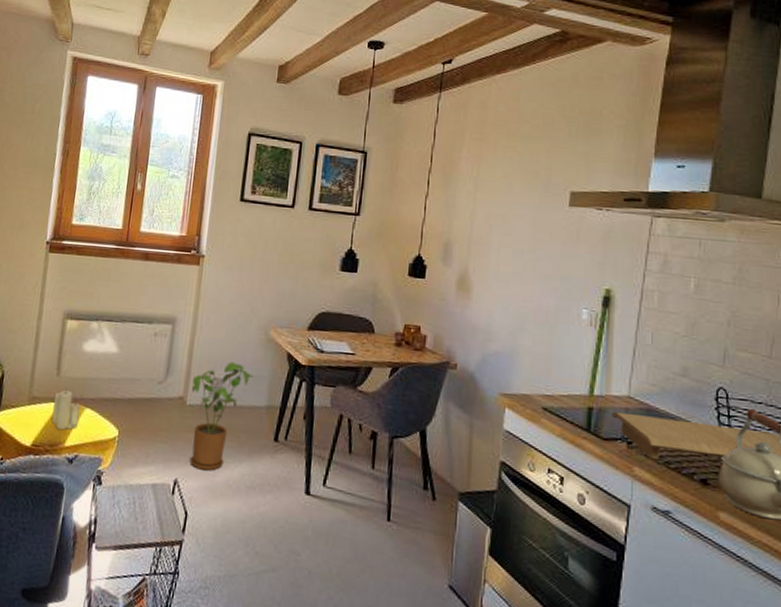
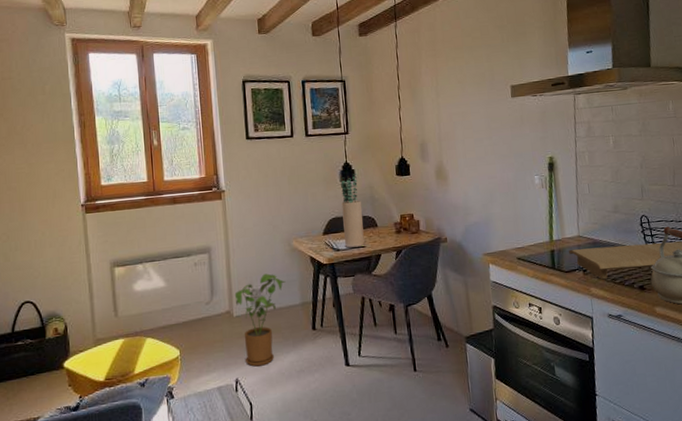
candle: present [52,389,80,431] -> none [116,326,144,362]
vase: none [330,259,362,354] -> present [339,169,365,248]

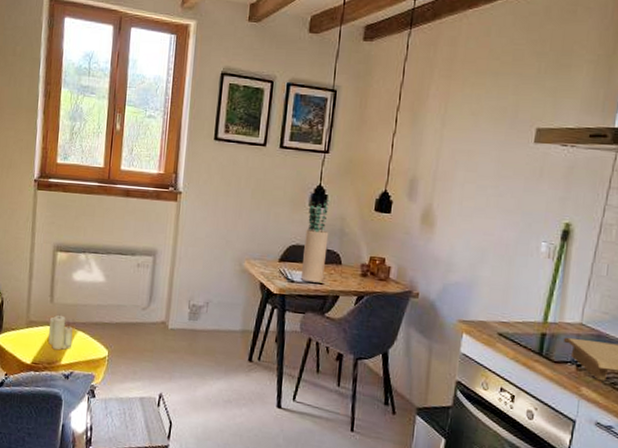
candle: none [116,326,144,362] -> present [48,314,73,351]
house plant: present [234,273,286,367] -> none [173,290,229,387]

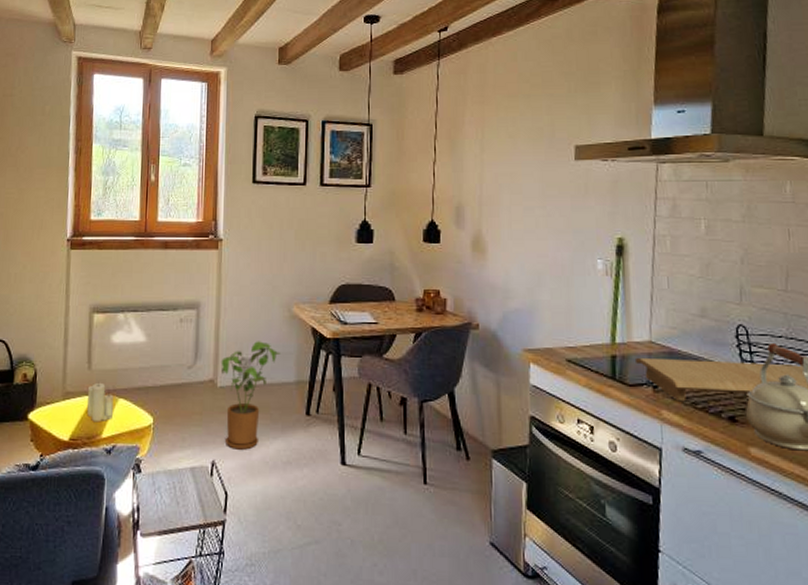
house plant: none [173,290,229,387] -> present [221,341,281,450]
vase: present [300,195,331,284] -> none [353,229,379,324]

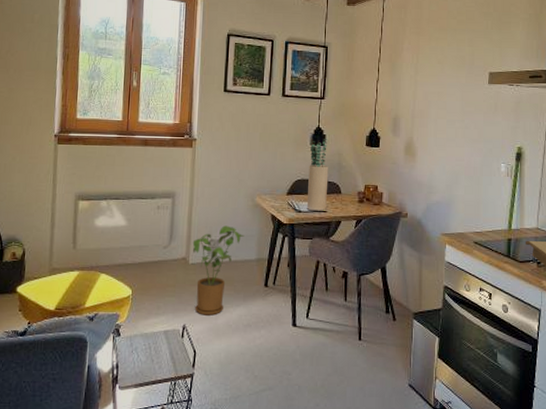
candle: present [87,382,114,422] -> none [72,260,96,294]
vase: none [353,229,379,324] -> present [306,134,329,212]

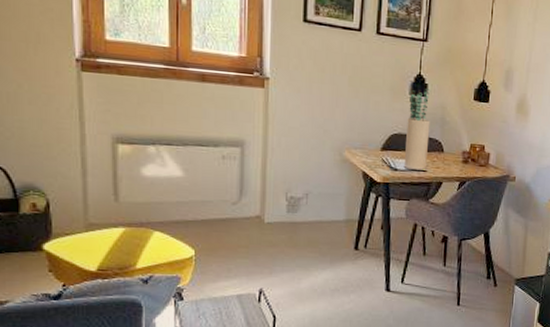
house plant: present [192,225,244,316] -> none [268,181,331,279]

